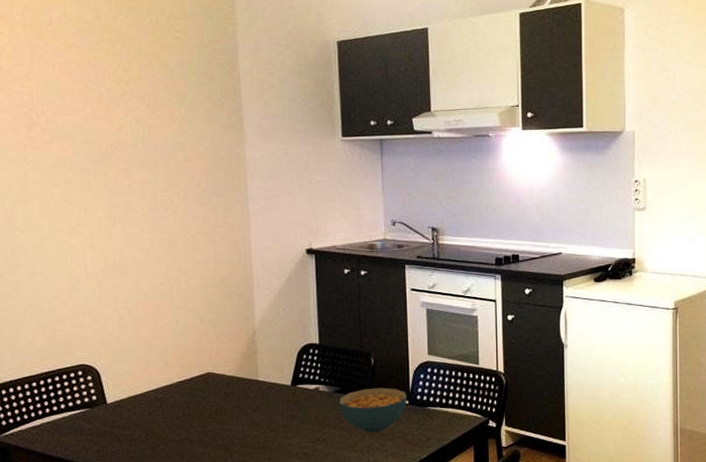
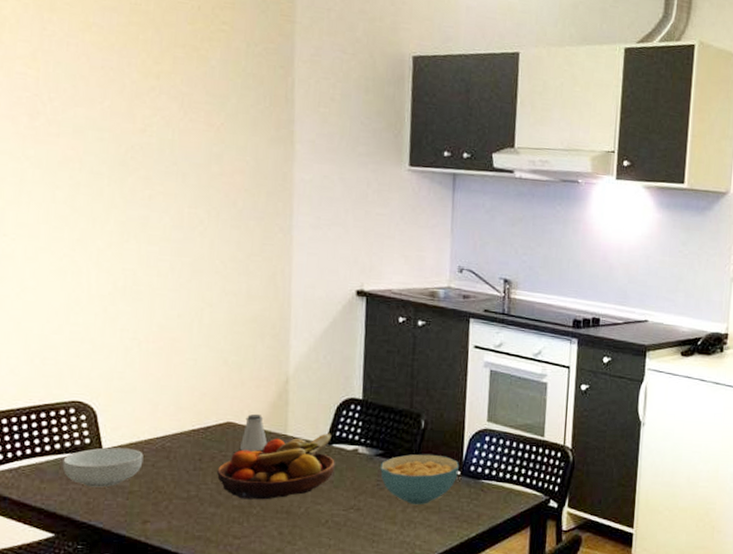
cereal bowl: none [76,402,141,437] -> present [62,447,144,488]
fruit bowl: none [203,375,301,439] -> present [217,433,335,500]
saltshaker: none [220,363,242,397] -> present [240,413,268,452]

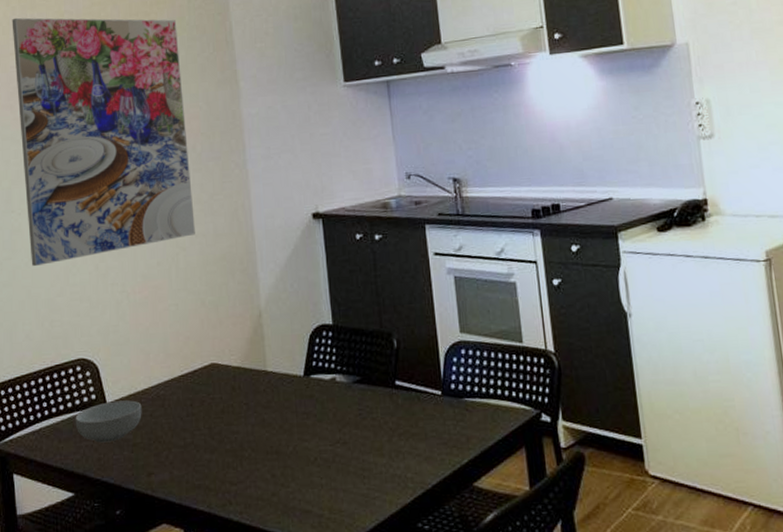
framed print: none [22,16,231,299] -> present [12,17,195,266]
fruit bowl: present [217,433,335,500] -> none [208,363,316,443]
saltshaker: present [240,413,268,452] -> none [226,351,250,392]
cereal bowl: present [380,454,459,505] -> none [360,375,439,433]

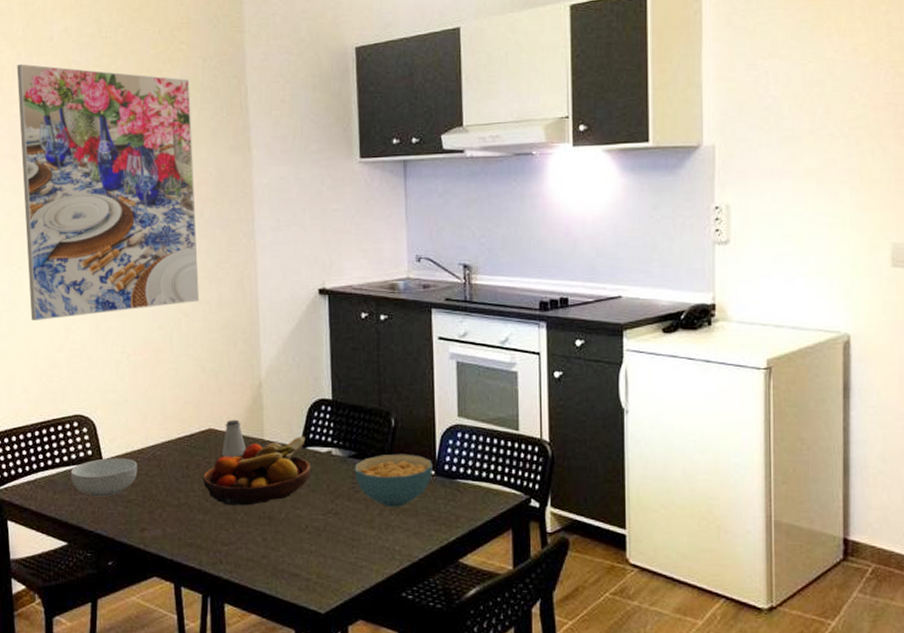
fruit bowl: none [208,363,316,443] -> present [203,435,311,506]
saltshaker: none [226,351,250,392] -> present [222,419,246,457]
cereal bowl: none [360,375,439,433] -> present [355,453,432,508]

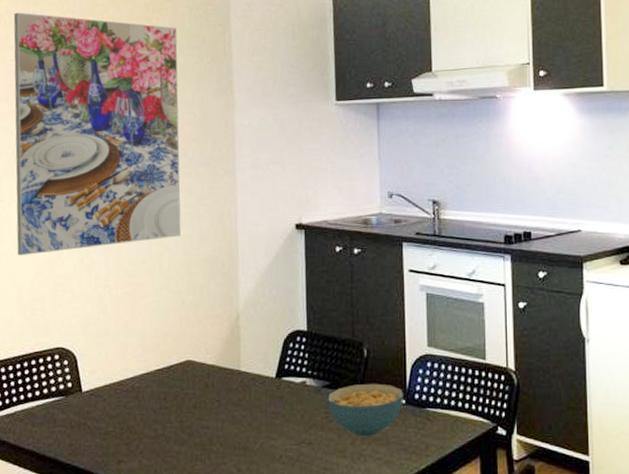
cereal bowl: present [70,458,138,497] -> none [50,390,117,429]
fruit bowl: present [203,435,311,506] -> none [180,366,285,437]
saltshaker: present [222,419,246,457] -> none [200,350,223,388]

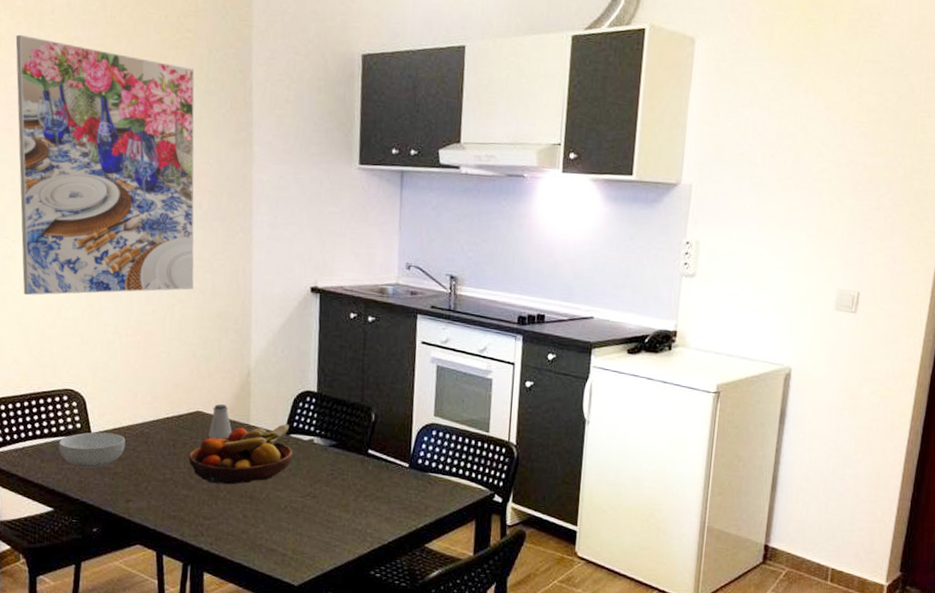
cereal bowl: none [50,390,117,429] -> present [58,432,126,468]
fruit bowl: none [180,366,285,437] -> present [189,423,293,485]
saltshaker: none [200,350,223,388] -> present [209,403,232,439]
cereal bowl: present [328,383,403,437] -> none [334,446,407,495]

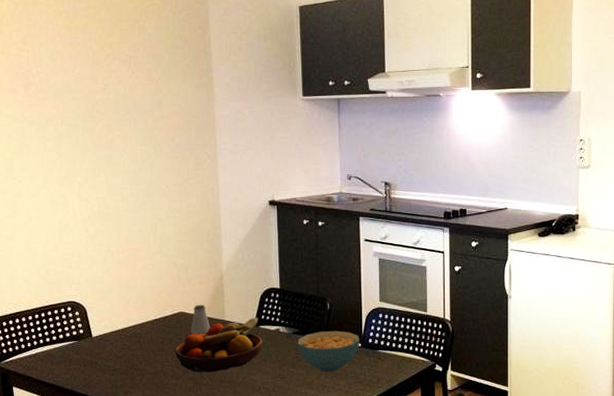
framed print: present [15,34,195,295] -> none [15,12,171,225]
cereal bowl: present [58,432,126,468] -> none [65,336,121,367]
cereal bowl: none [334,446,407,495] -> present [298,330,359,373]

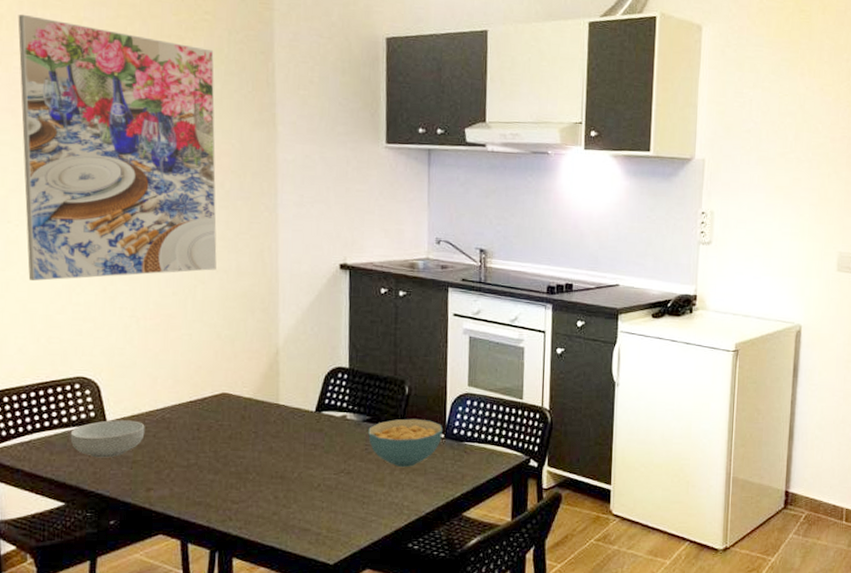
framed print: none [15,12,171,225] -> present [18,14,217,281]
cereal bowl: none [65,336,121,367] -> present [70,420,145,458]
fruit bowl: present [175,317,263,373] -> none [214,401,325,466]
saltshaker: present [191,304,211,334] -> none [235,384,261,420]

